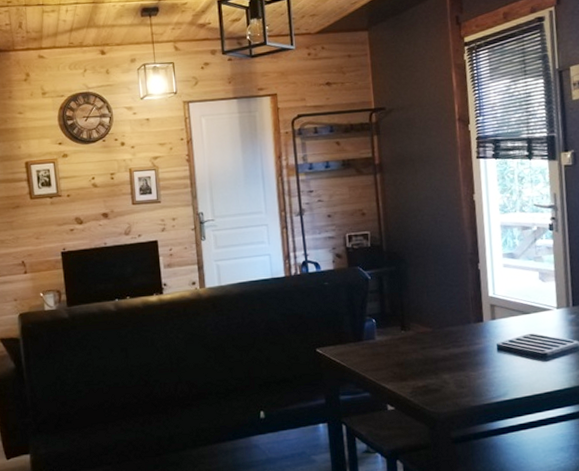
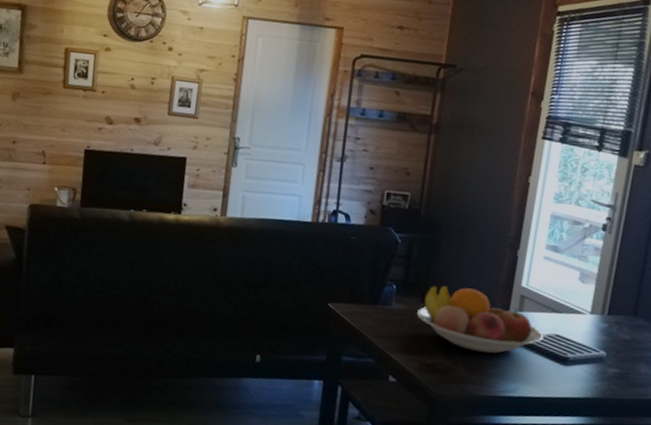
fruit bowl: none [400,307,520,366] -> present [417,285,544,354]

